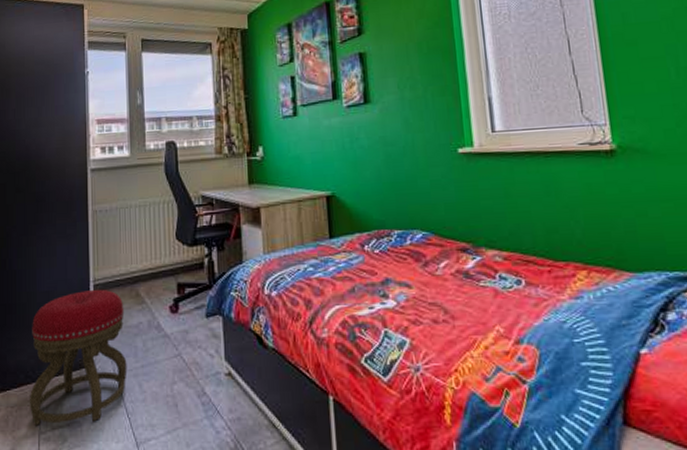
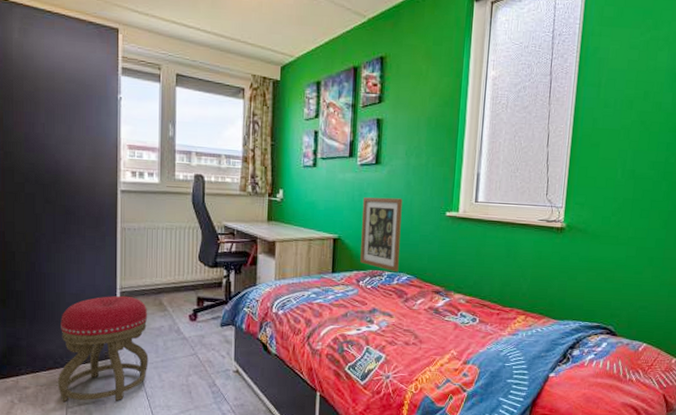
wall art: none [354,139,410,230] -> present [360,197,403,273]

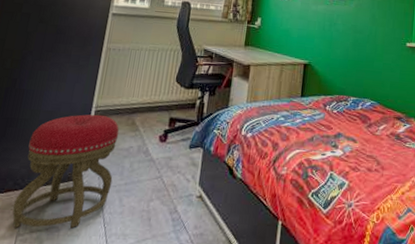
wall art: present [360,197,403,273] -> none [328,27,368,98]

